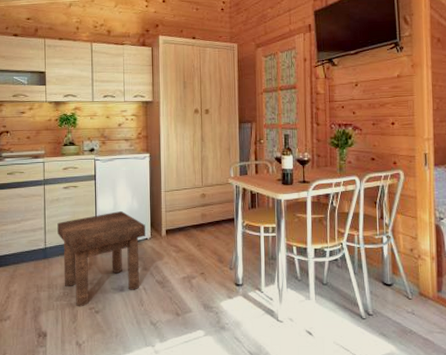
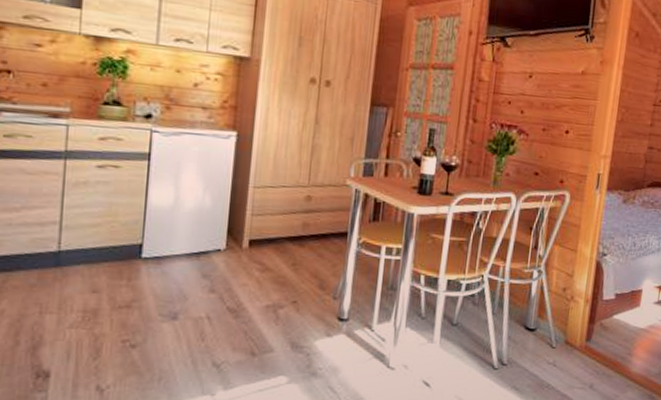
stool: present [57,211,145,307] -> none [81,208,219,338]

